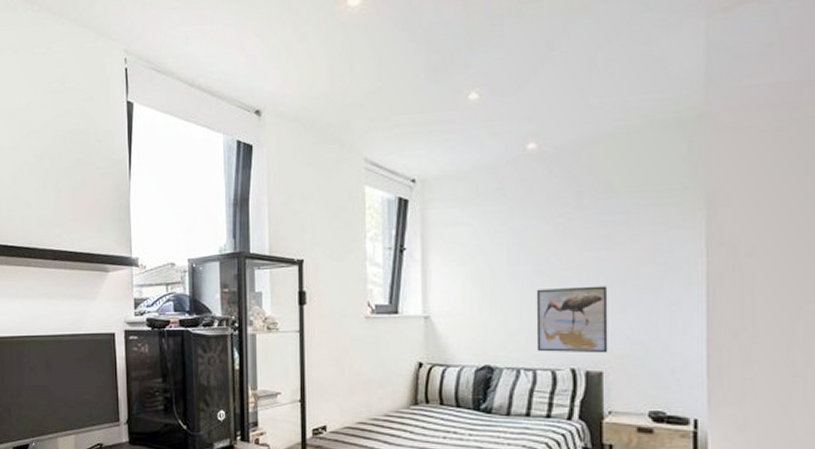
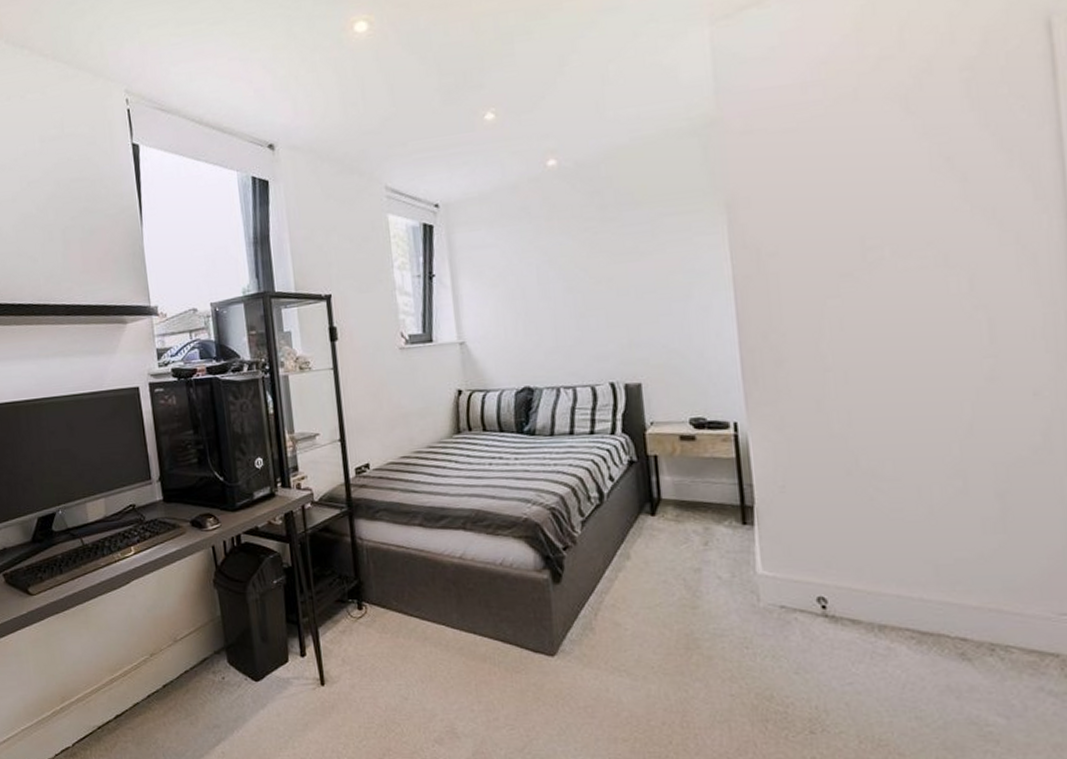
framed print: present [536,286,608,353] -> none [569,297,645,369]

